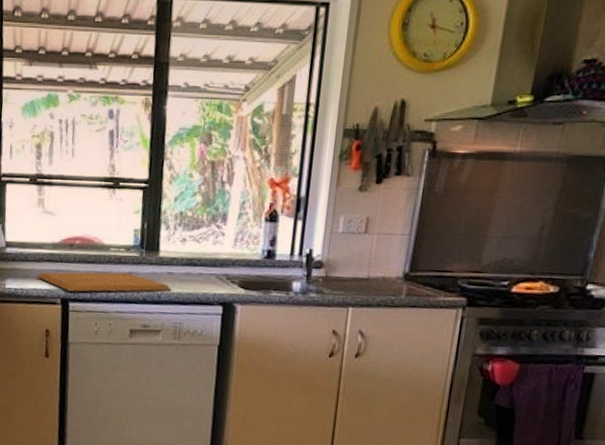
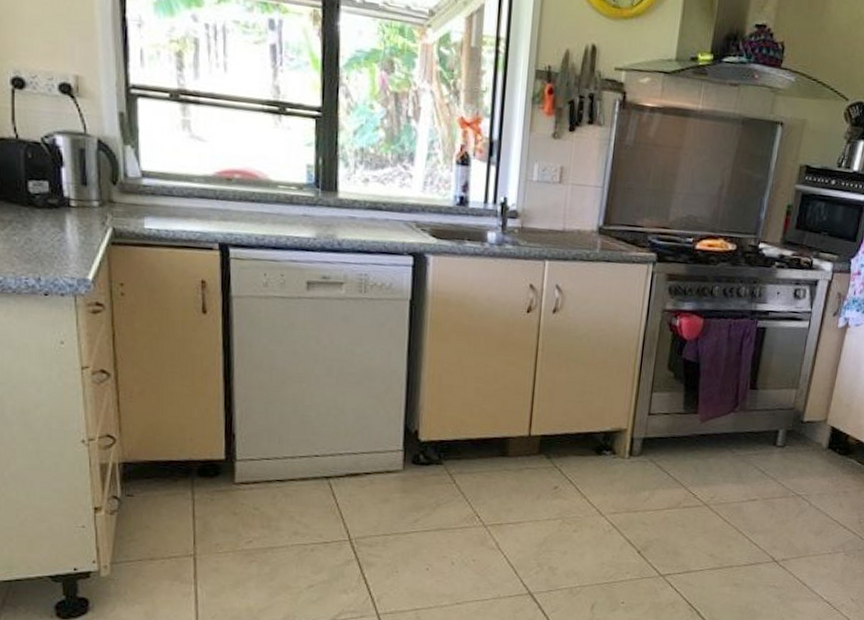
chopping board: present [37,271,172,293] -> none [186,210,355,239]

